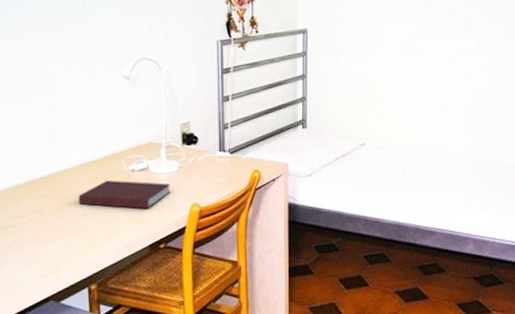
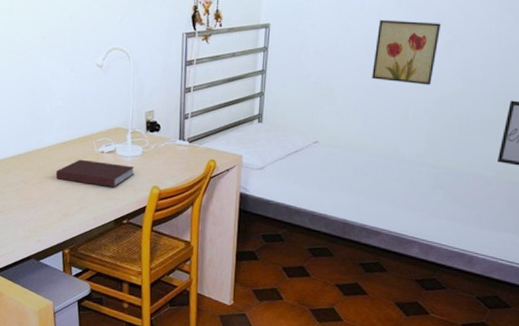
wall art: none [411,23,470,83] -> present [372,20,441,85]

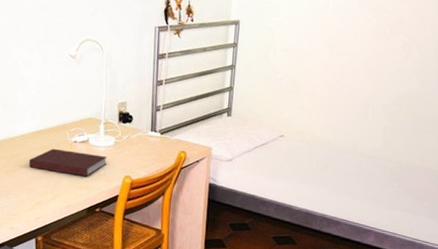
wall art: present [372,20,441,85] -> none [335,21,399,85]

